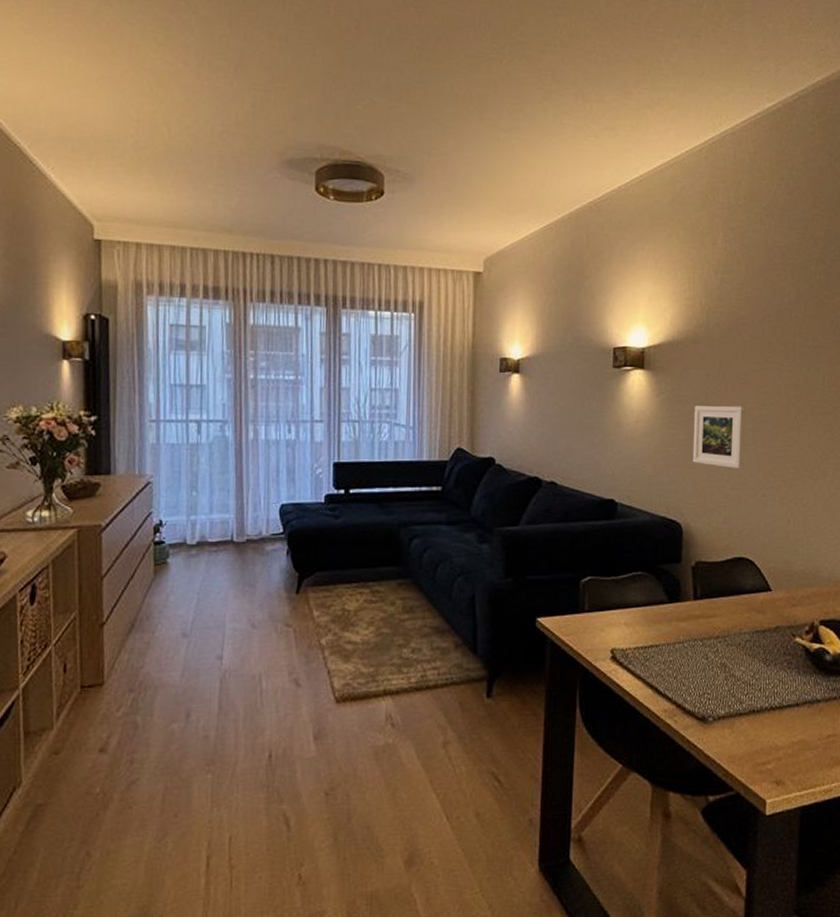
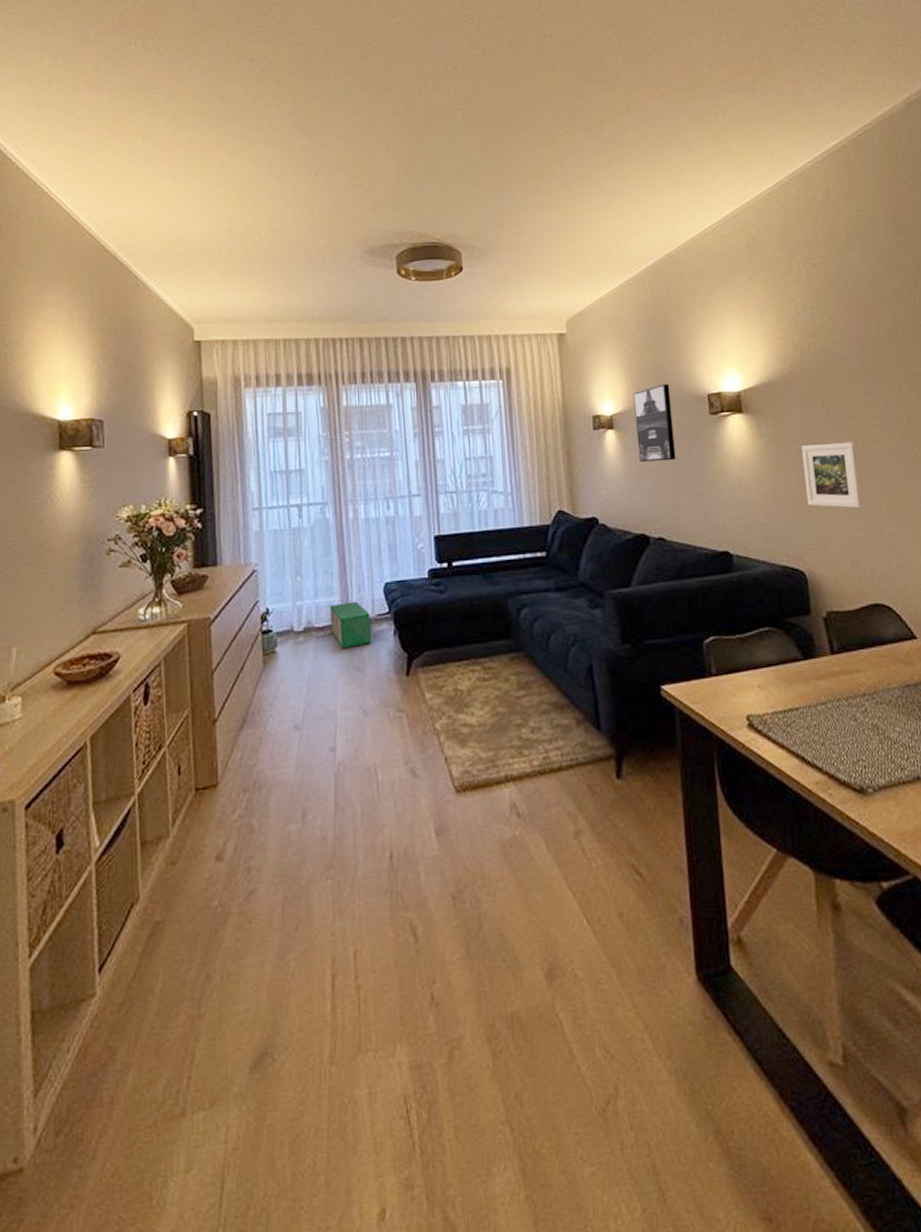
storage bin: none [223,519,264,565] -> present [329,601,371,649]
wall art: none [540,333,578,409] -> present [633,384,676,462]

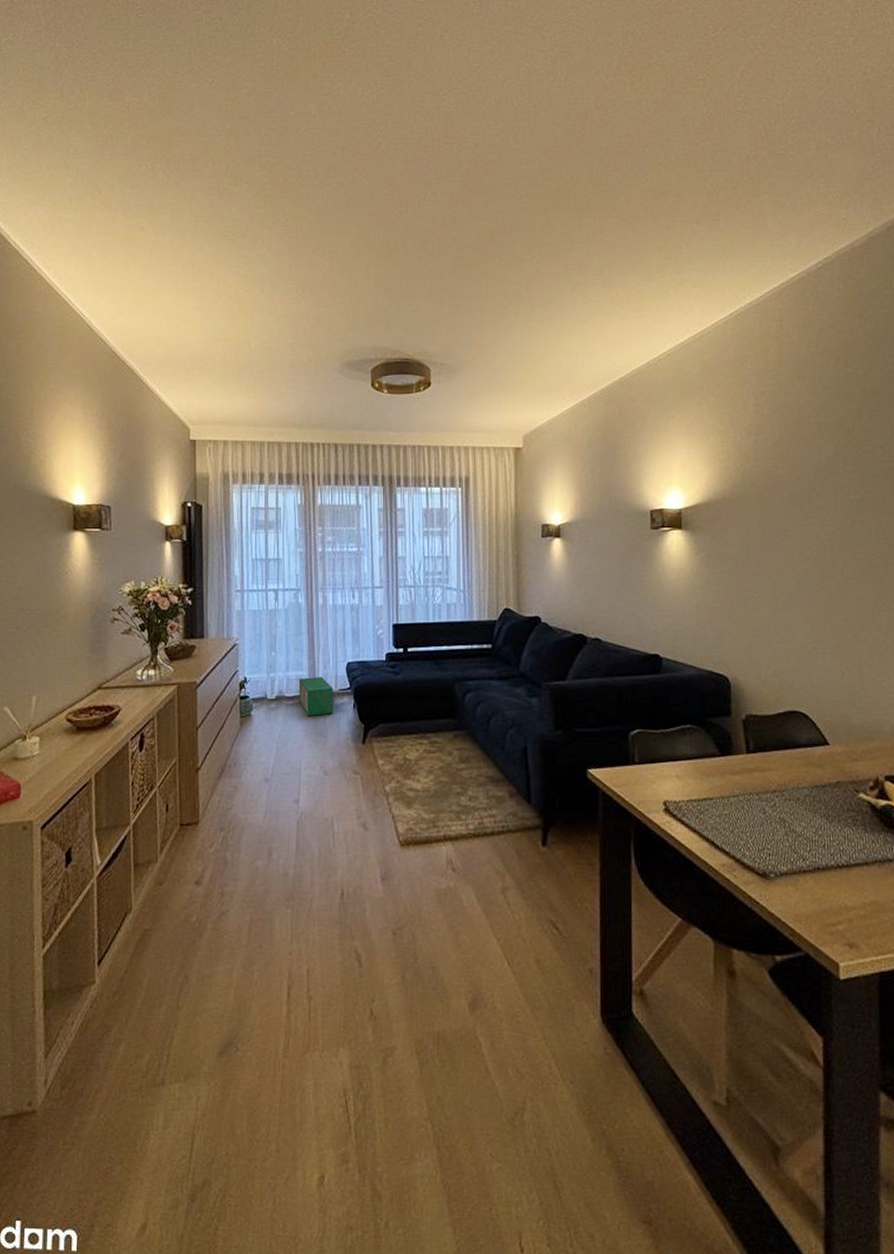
wall art: present [633,384,676,462] -> none [581,499,616,569]
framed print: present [801,441,864,509] -> none [735,561,790,623]

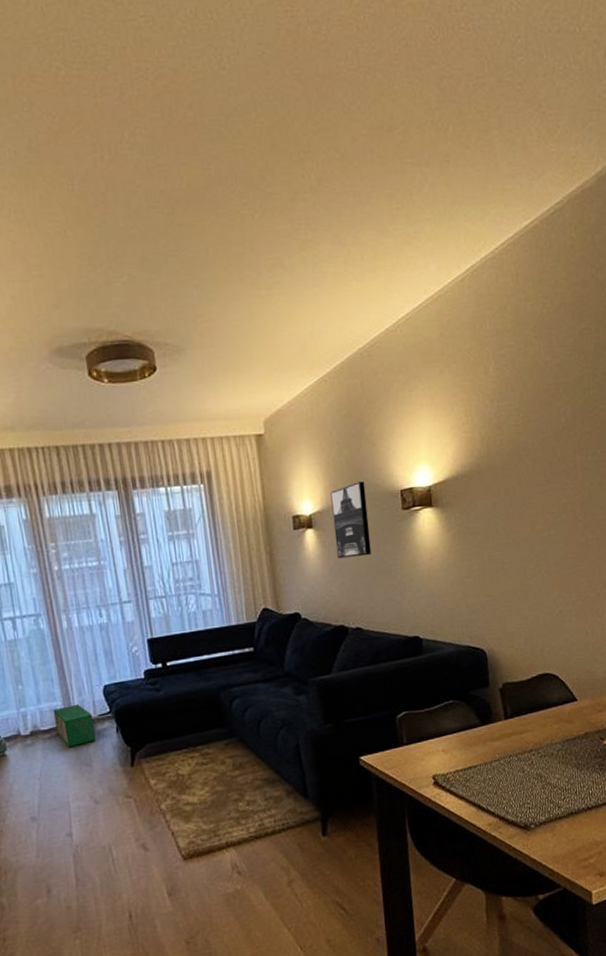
wall art: none [581,499,616,569] -> present [331,481,371,559]

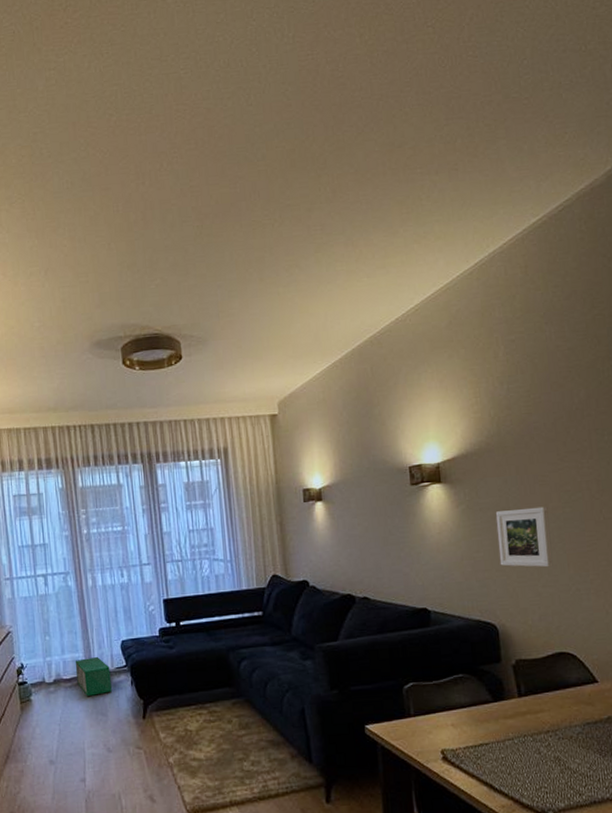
wall art: present [331,481,371,559] -> none [340,458,379,530]
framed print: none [485,529,539,591] -> present [495,506,553,568]

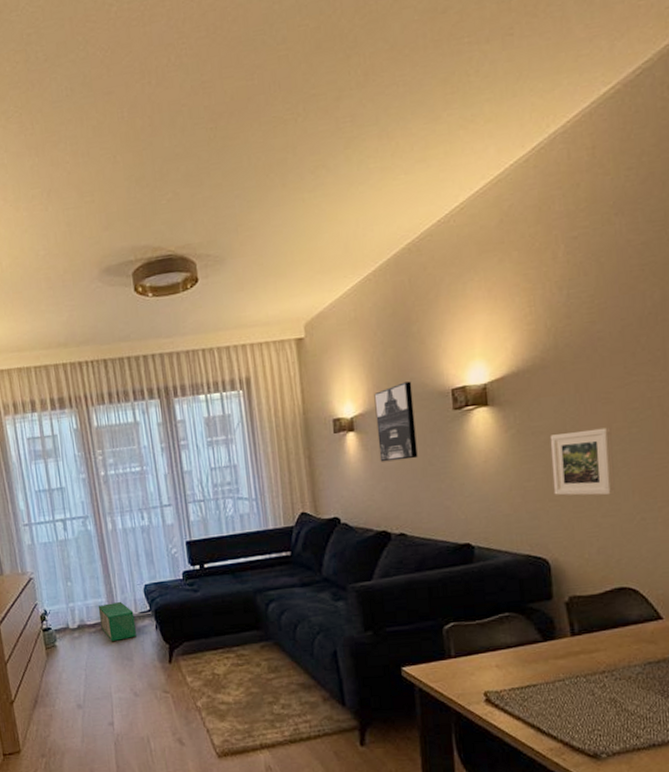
wall art: none [340,458,379,530] -> present [374,381,418,462]

